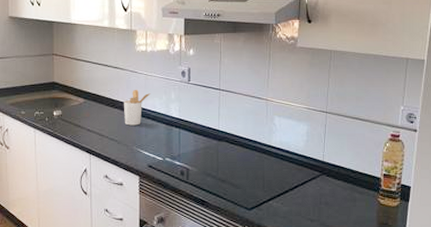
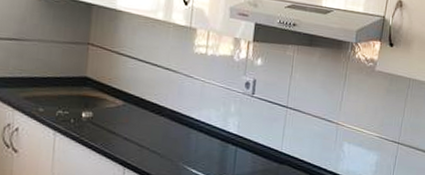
utensil holder: present [124,89,150,126] -> none [171,96,206,139]

